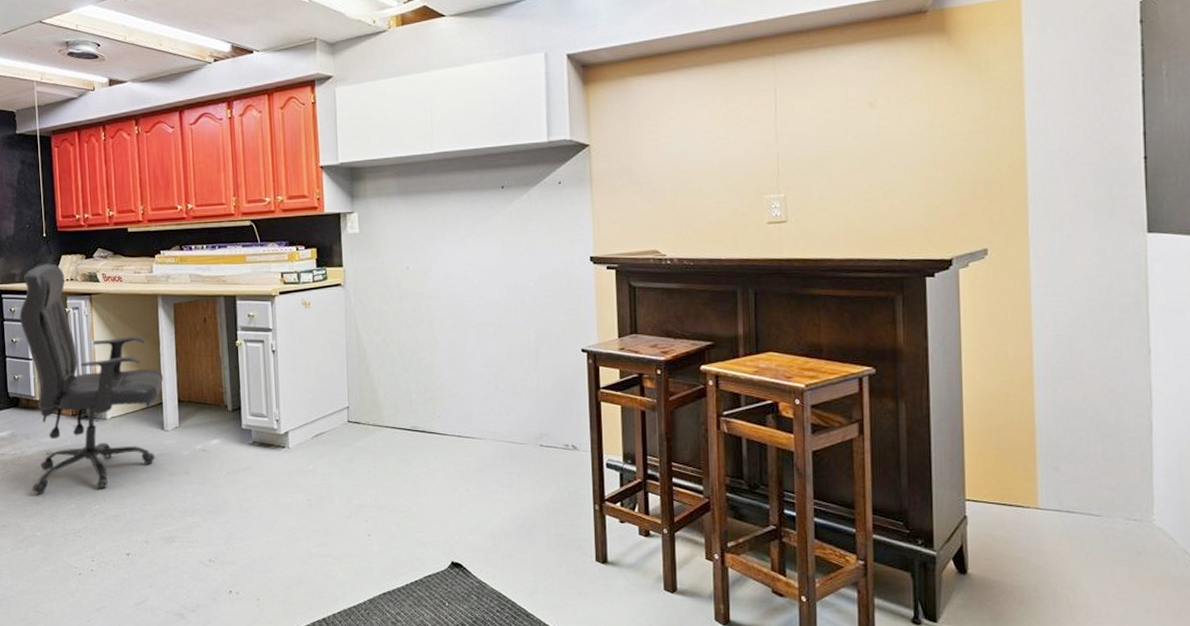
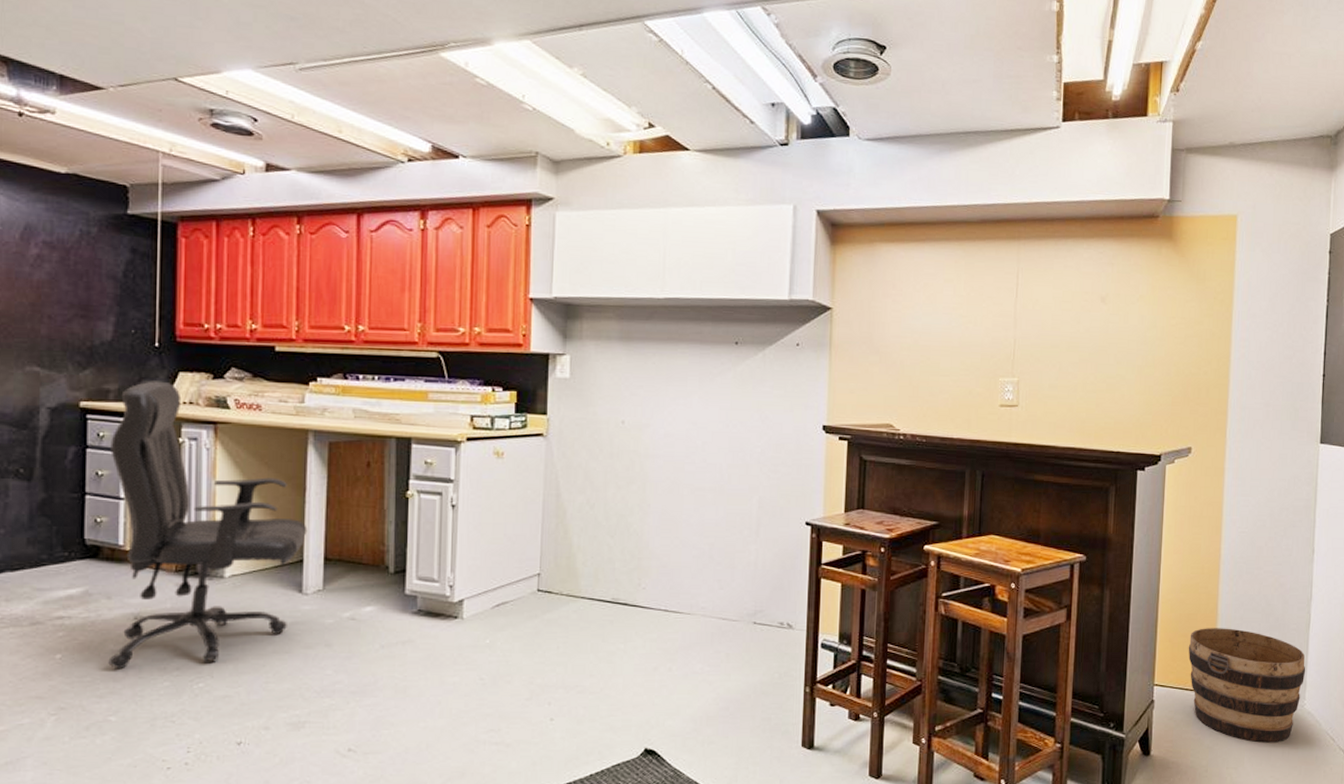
bucket: none [1002,438,1152,562] -> present [1188,628,1306,743]

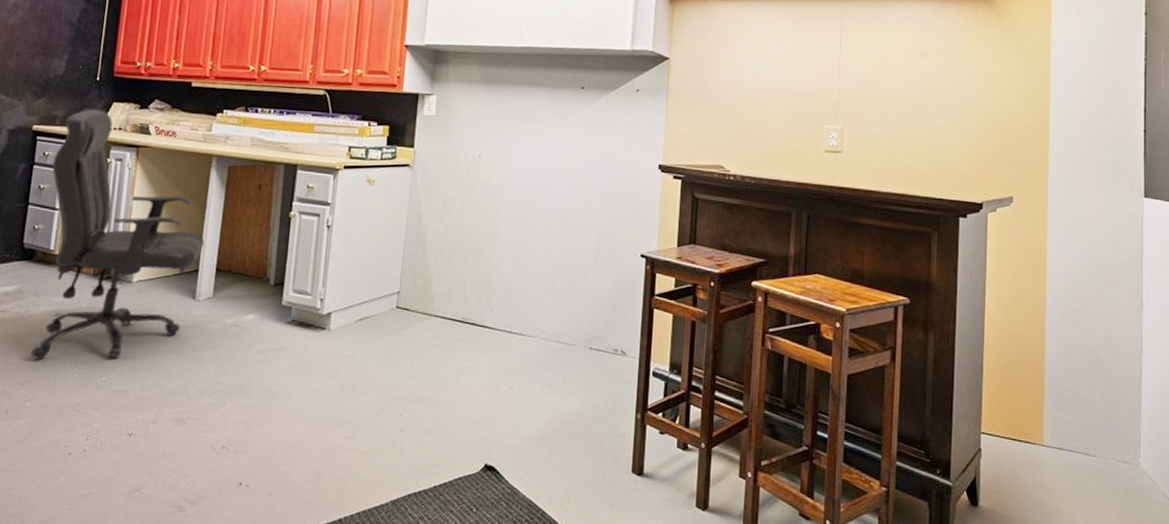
bucket: present [1188,628,1306,743] -> none [1015,377,1140,502]

